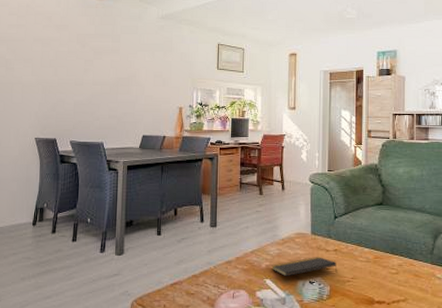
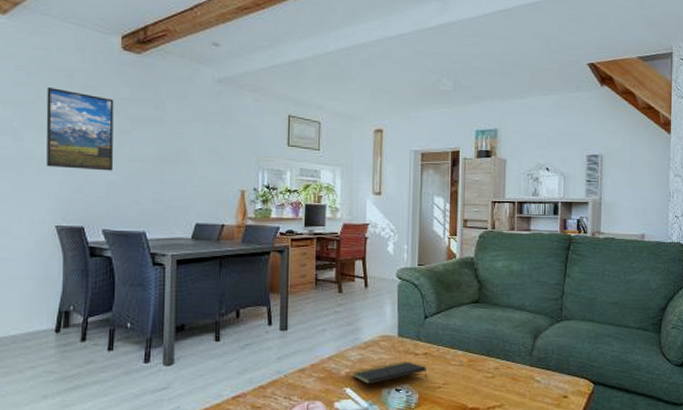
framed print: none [29,28,81,93] -> present [46,87,114,171]

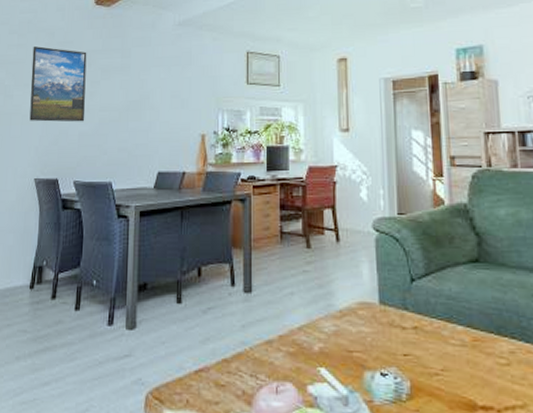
notepad: present [352,362,427,384] -> none [327,337,420,364]

